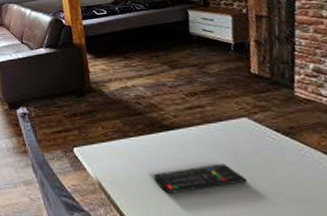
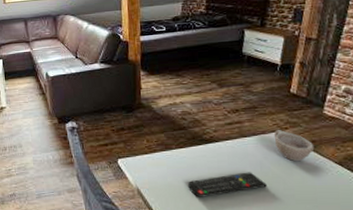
cup: none [242,115,295,152] -> present [273,130,315,162]

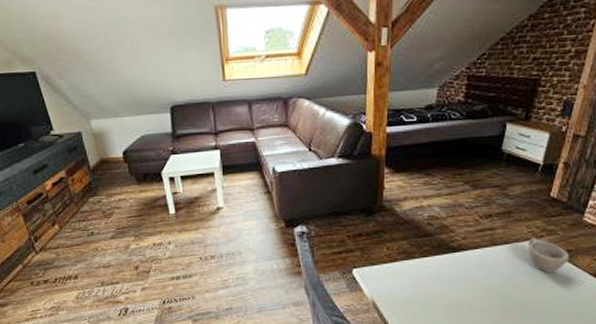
remote control: present [187,172,267,197] -> none [428,284,515,311]

